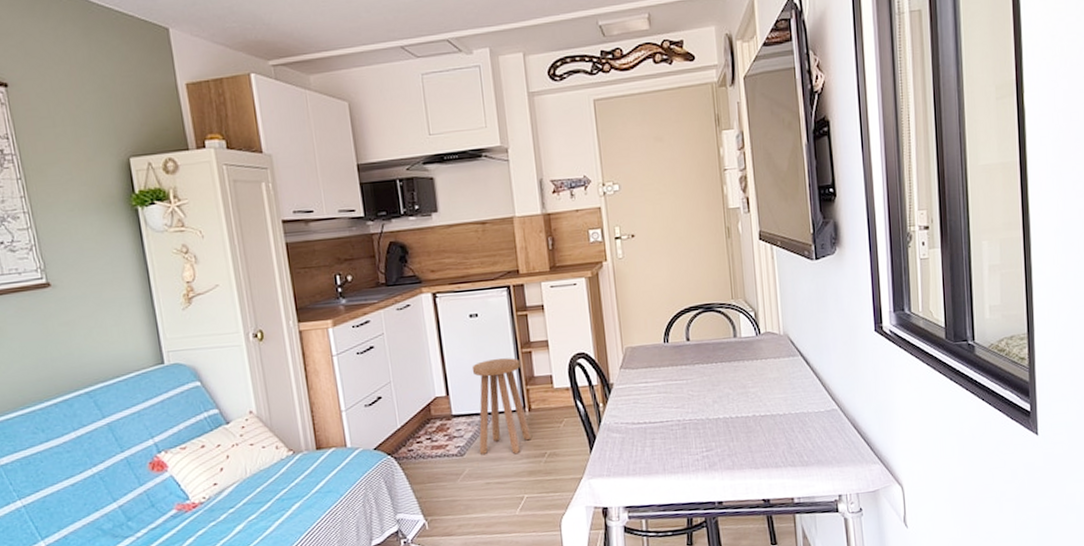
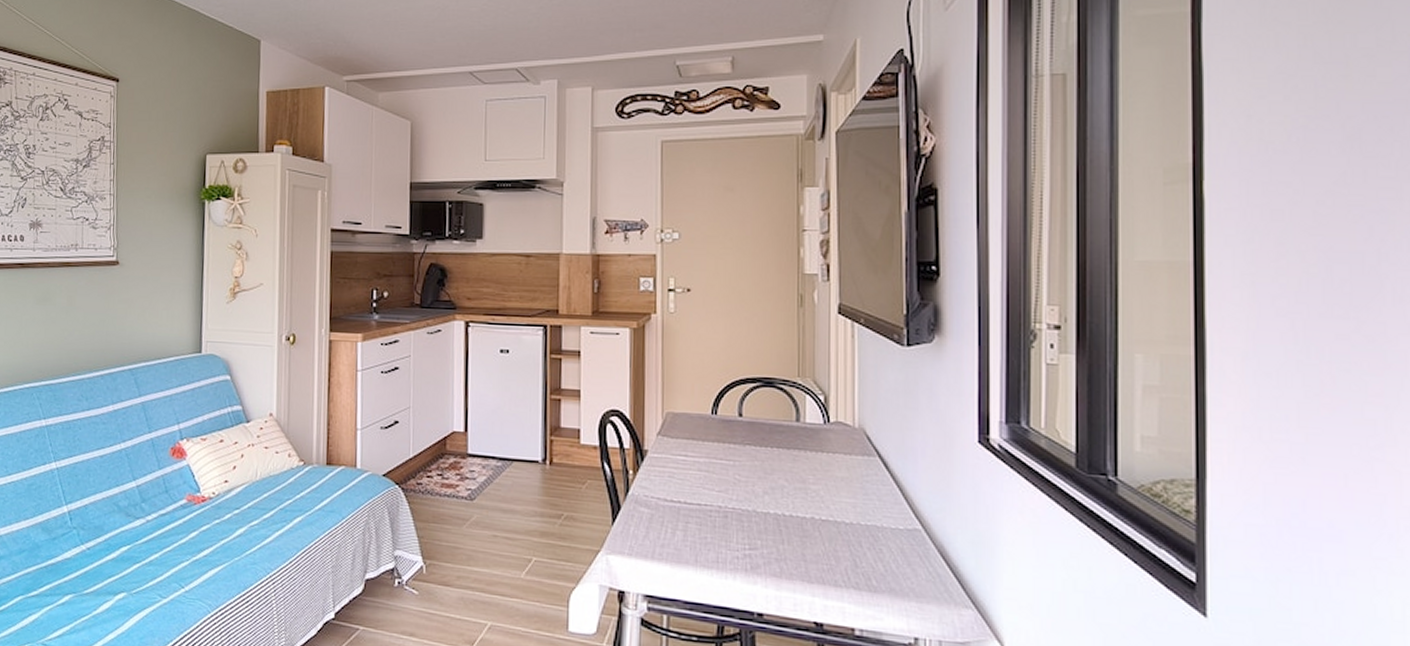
stool: present [472,358,531,455] -> none [490,401,549,510]

